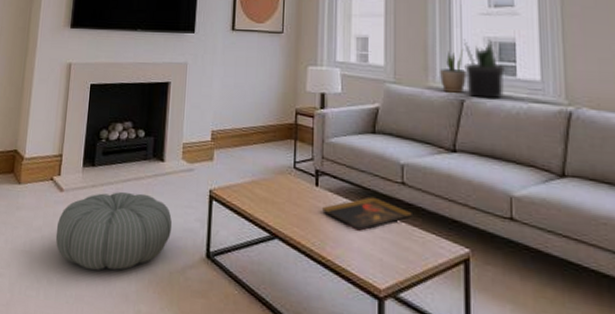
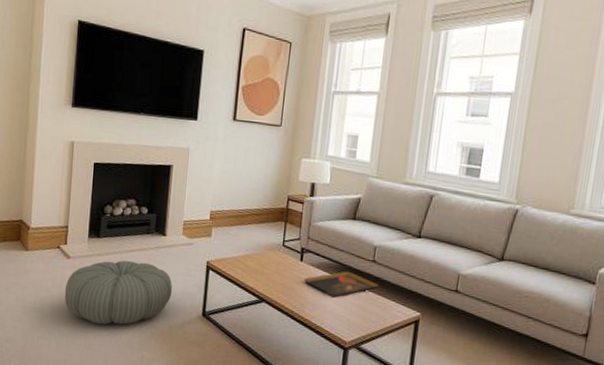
potted plant: present [440,48,466,93] -> none [416,151,440,189]
planter: present [464,39,506,99] -> none [436,143,472,196]

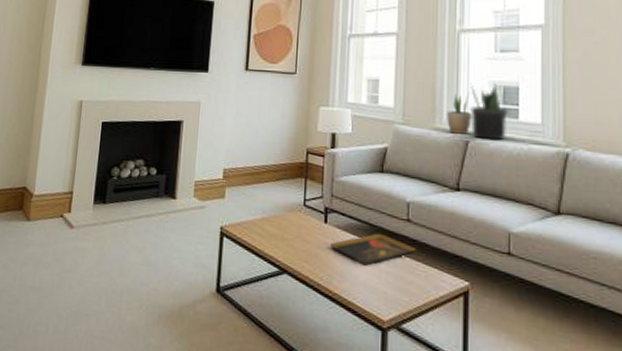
pouf: present [64,260,173,325] -> none [65,228,183,305]
potted plant: none [416,151,440,189] -> present [447,91,472,134]
planter: none [436,143,472,196] -> present [470,82,509,141]

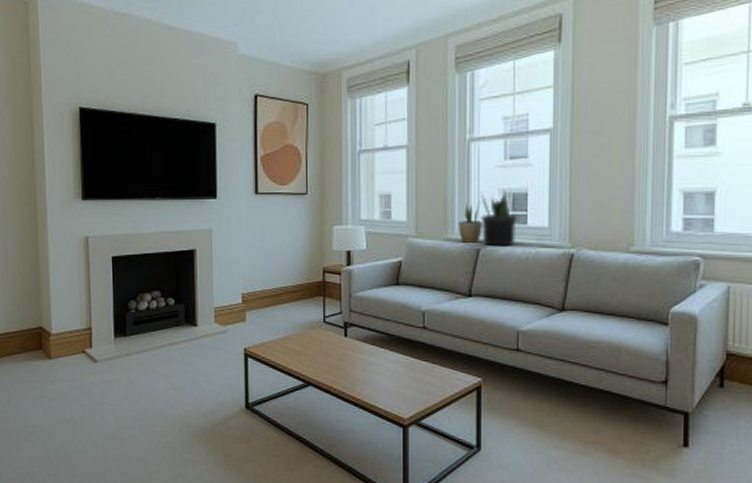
decorative tray: present [329,233,416,266] -> none [350,342,432,372]

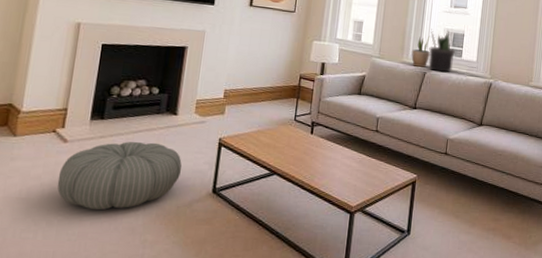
pouf: none [95,357,211,430] -> present [57,141,182,210]

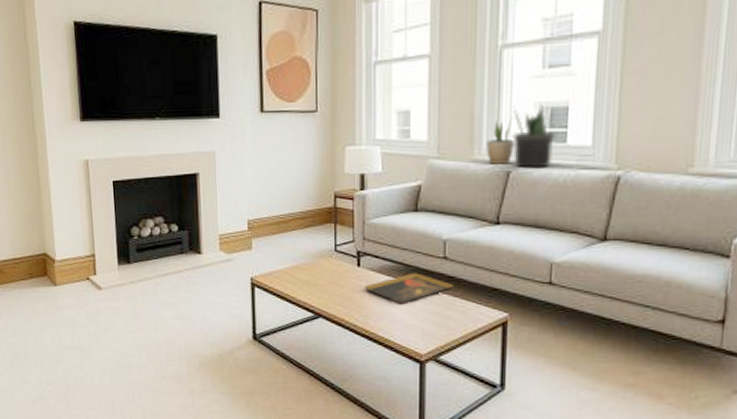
pouf: present [57,141,182,210] -> none [101,285,217,359]
decorative tray: none [313,141,381,166] -> present [363,273,453,305]

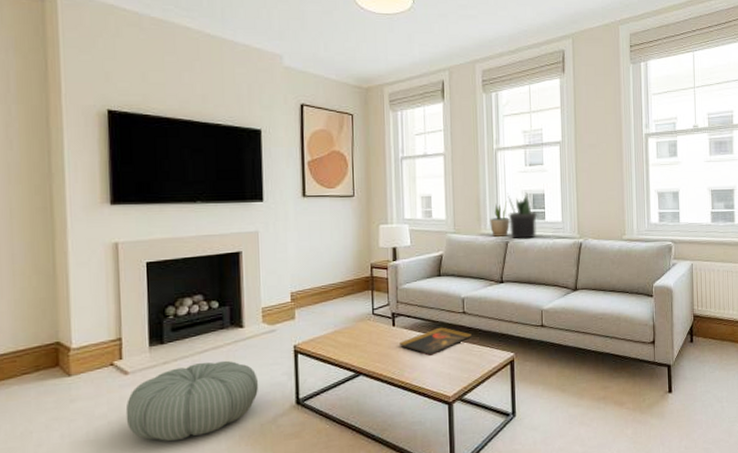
pouf: none [101,285,217,359] -> present [125,360,259,441]

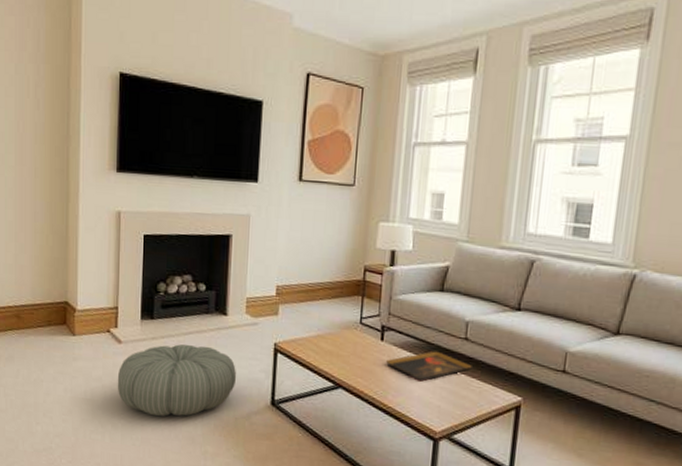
potted plant: present [490,200,510,237] -> none [513,208,541,254]
planter: present [507,192,538,239] -> none [538,199,580,261]

